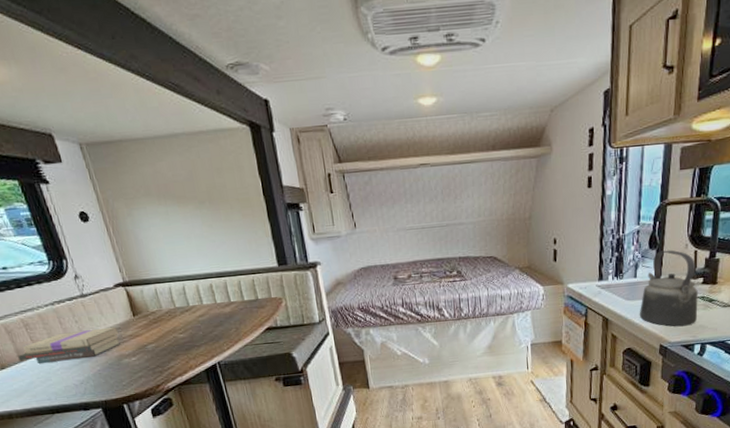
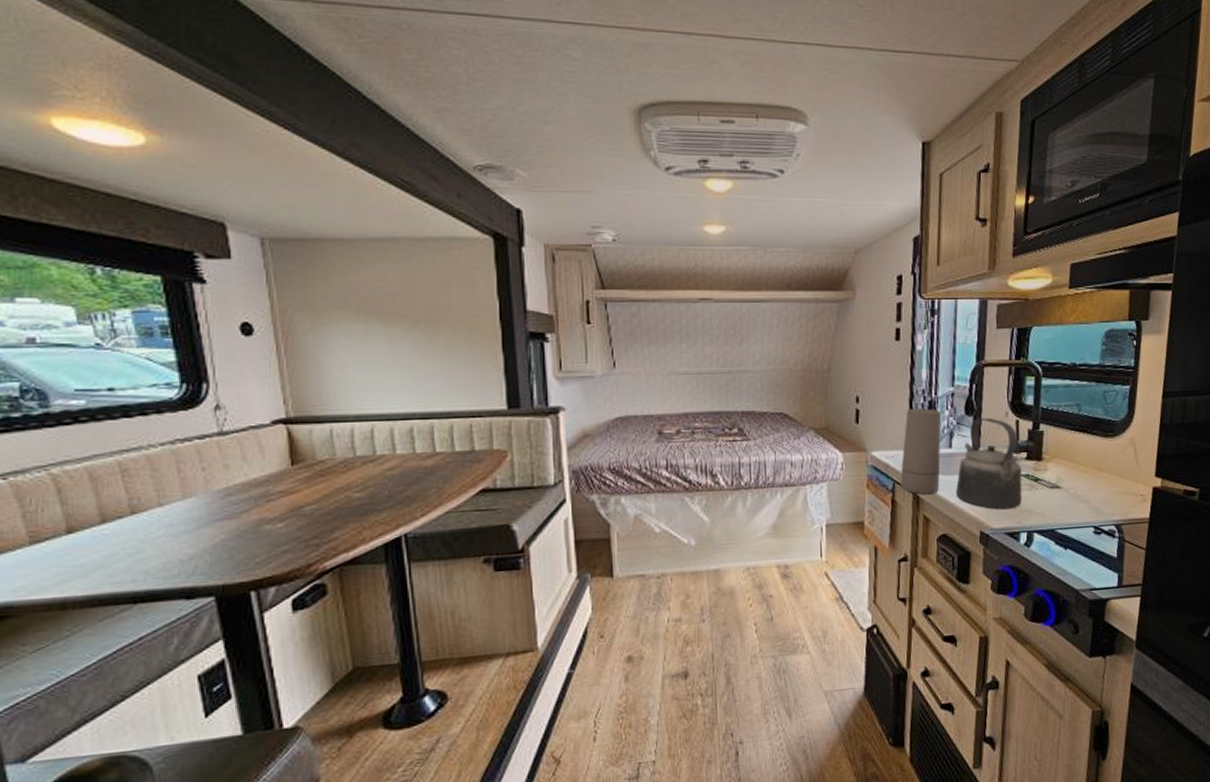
books: present [18,326,120,363] -> none [99,478,265,527]
canister: none [592,245,627,318] -> present [900,408,941,495]

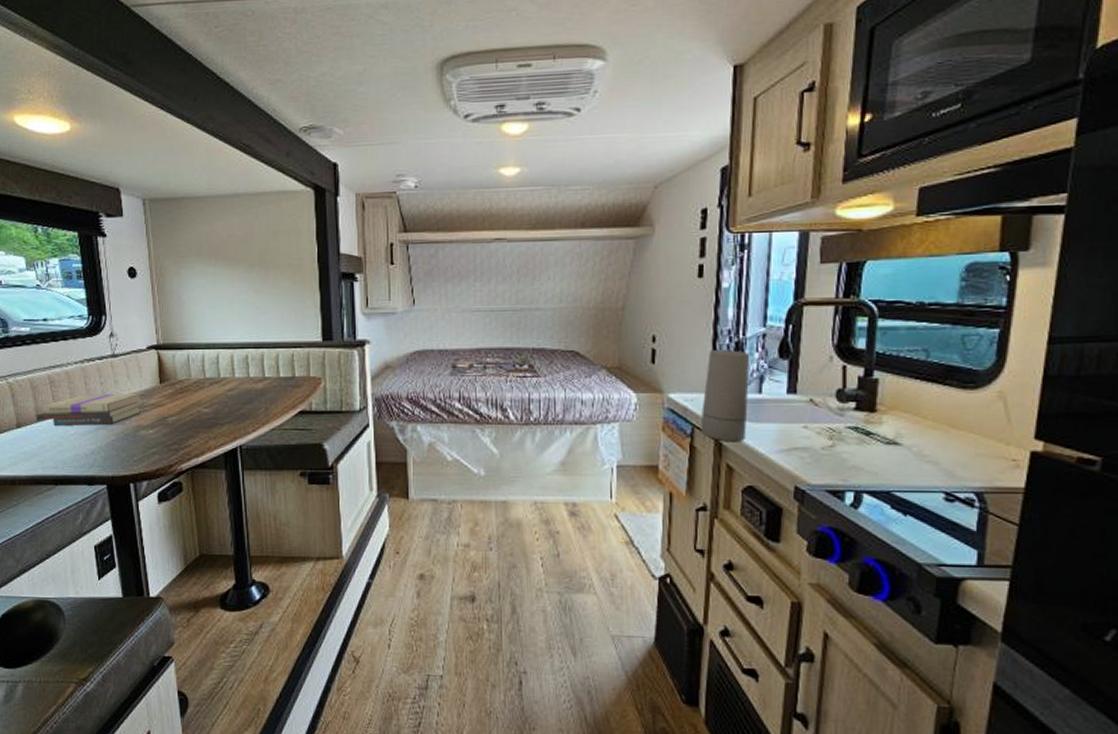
books: none [99,478,265,527] -> present [36,393,142,426]
kettle: present [955,417,1022,510] -> none [765,361,849,465]

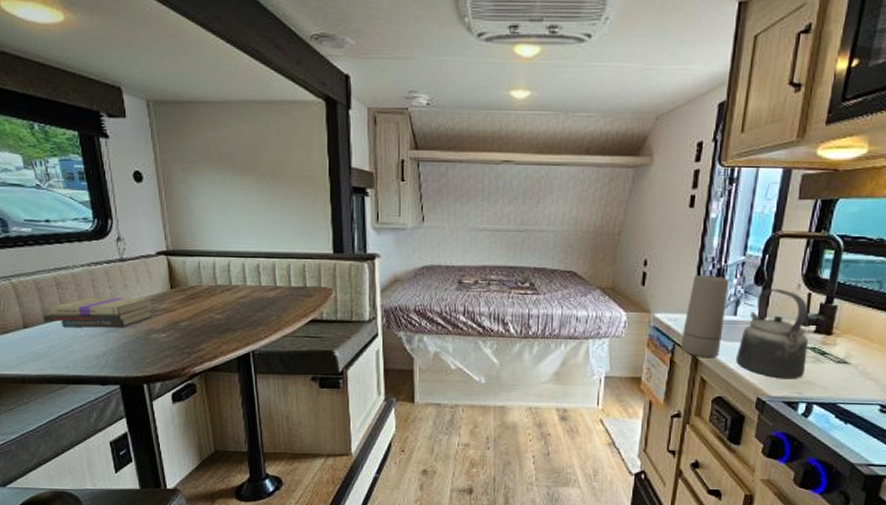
kettle: none [765,361,849,465] -> present [735,288,808,380]

